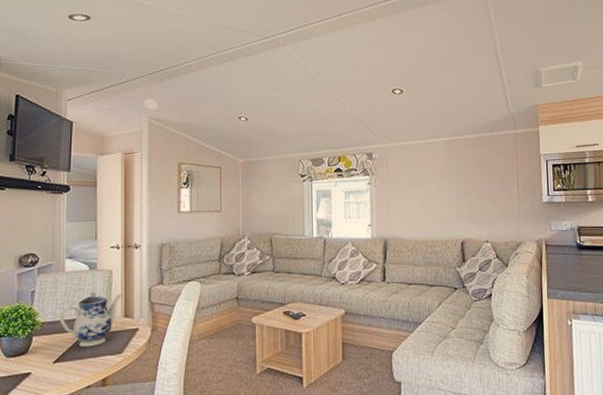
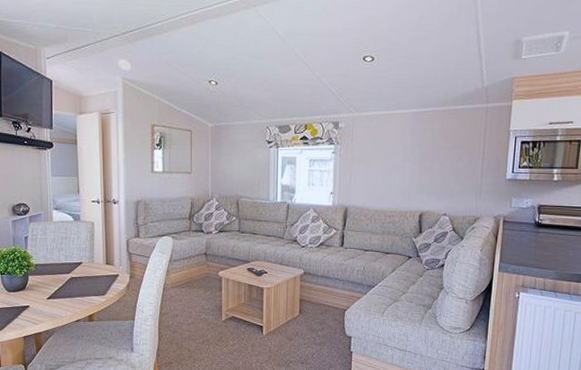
teapot: present [59,289,122,348] -> none [50,238,103,288]

